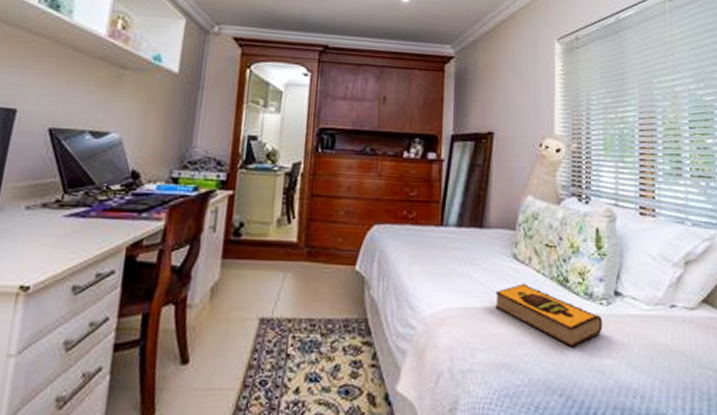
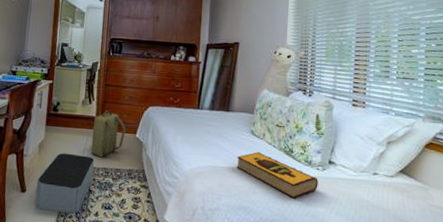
storage bin: none [202,299,295,393] -> present [35,152,95,214]
backpack: none [289,232,342,302] -> present [91,110,127,157]

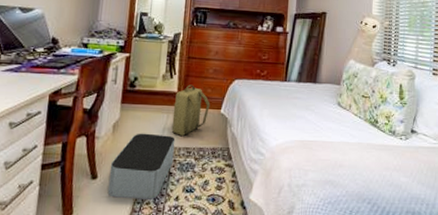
hardback book: present [236,152,318,199] -> none [323,124,401,170]

